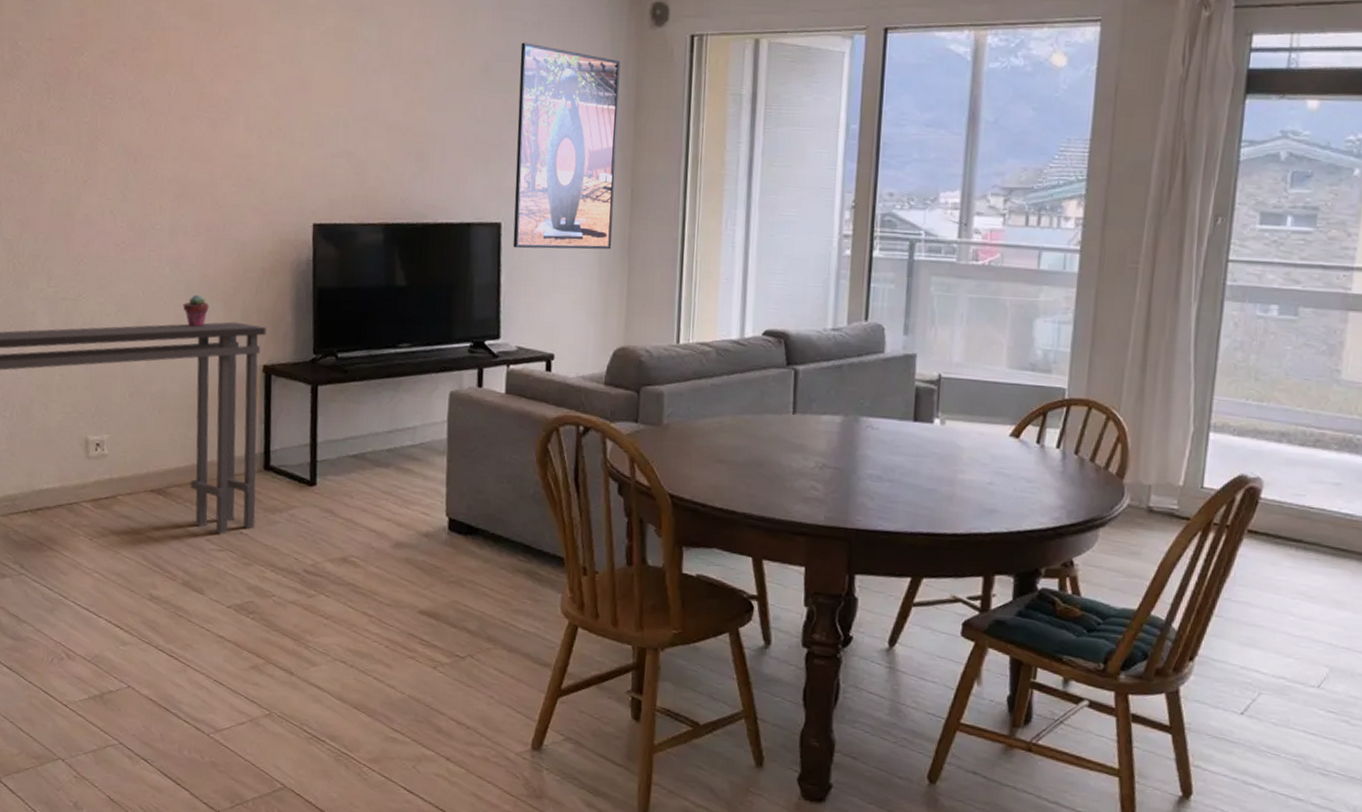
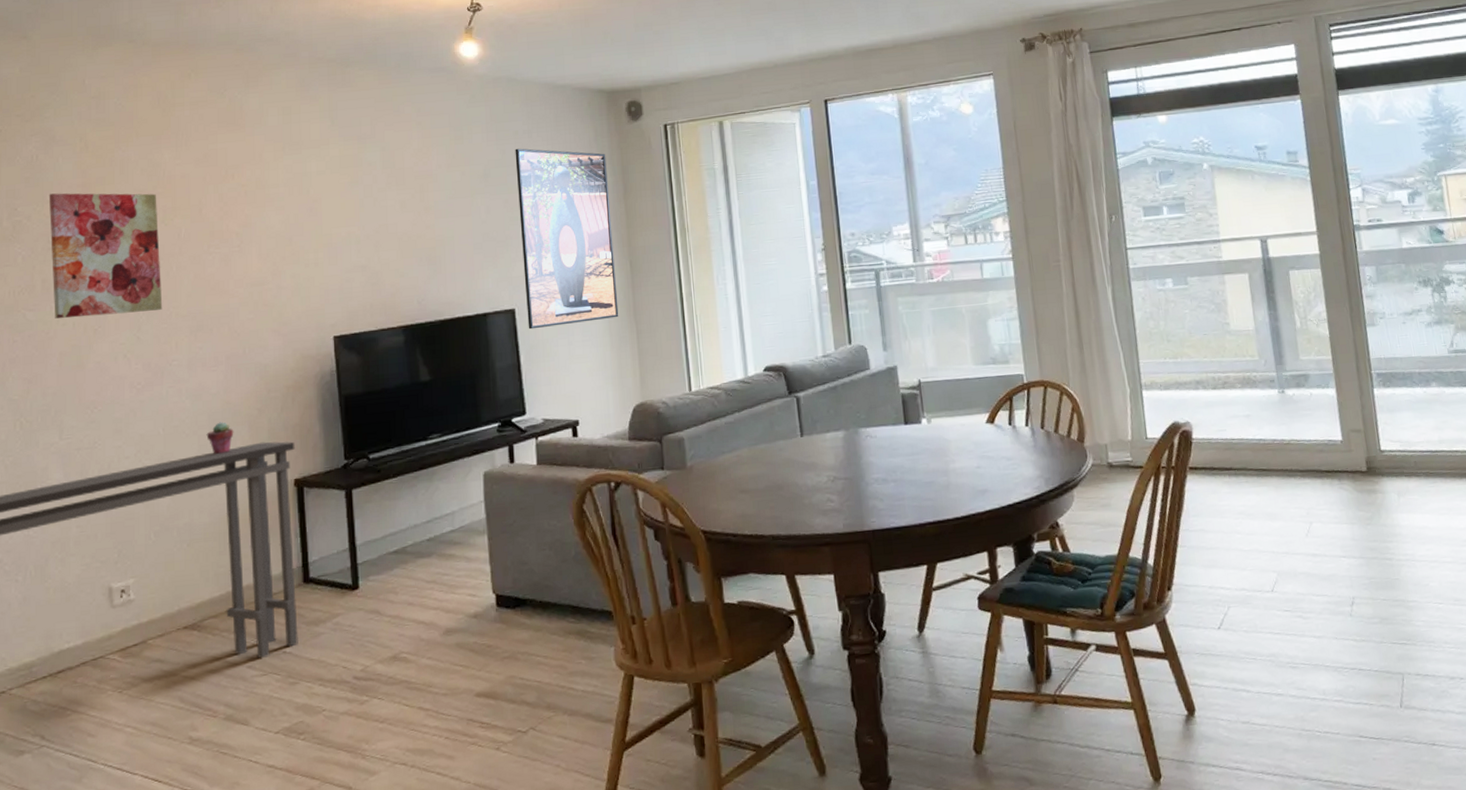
wall art: none [47,31,150,169] -> present [48,193,163,319]

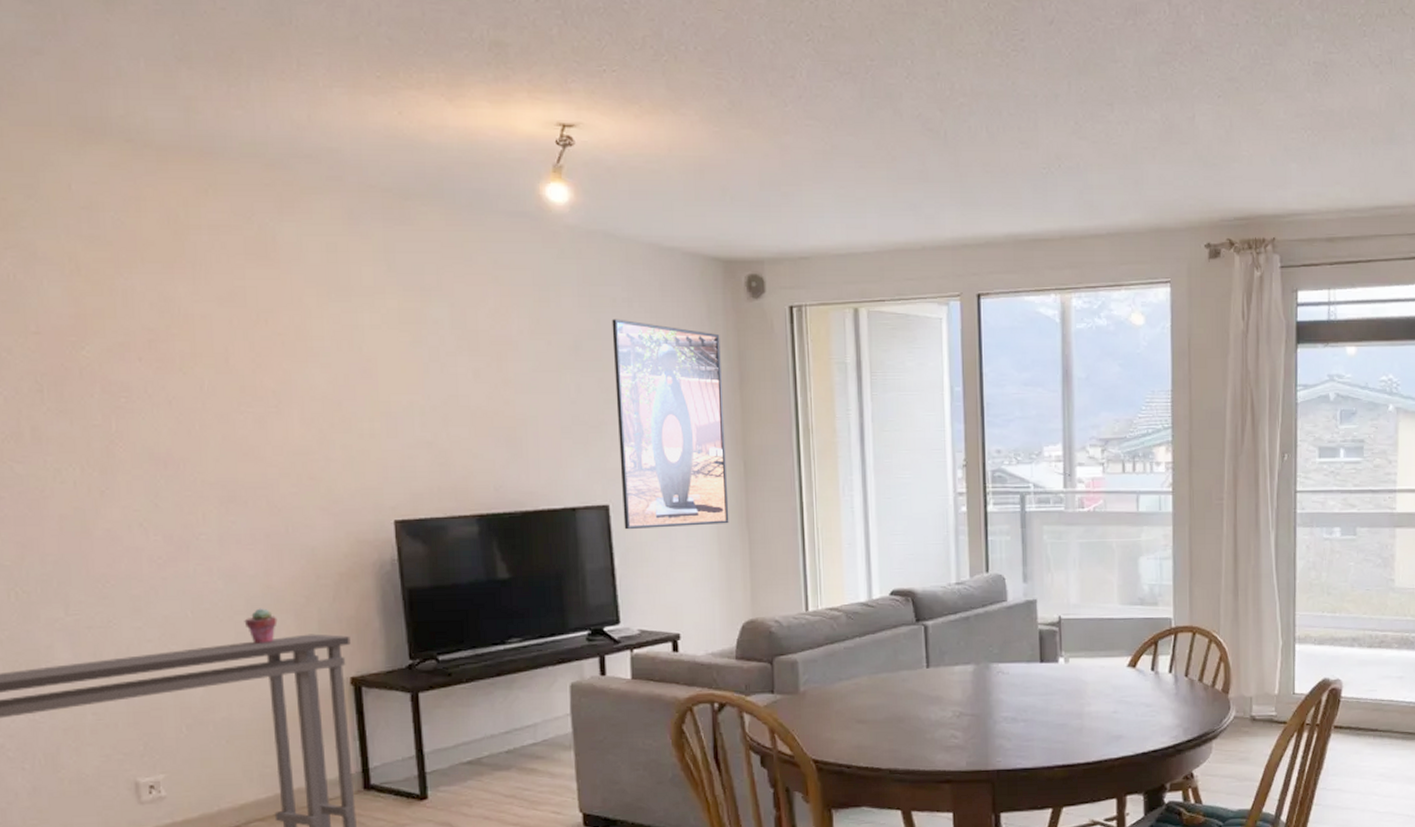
wall art: present [48,193,163,319] -> none [33,323,185,476]

